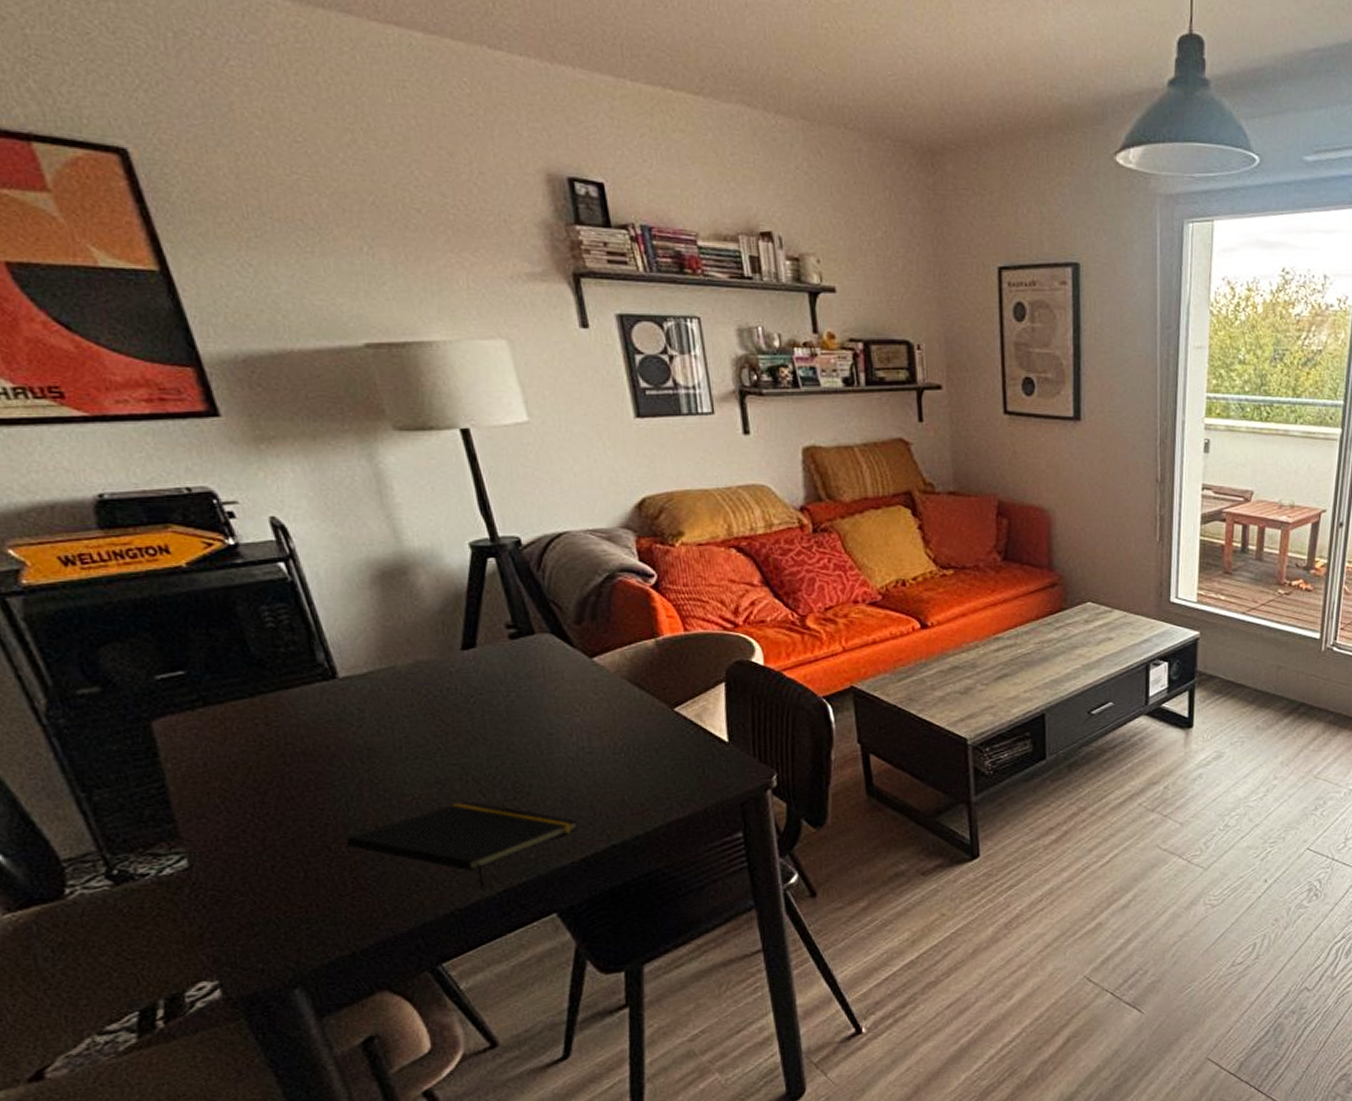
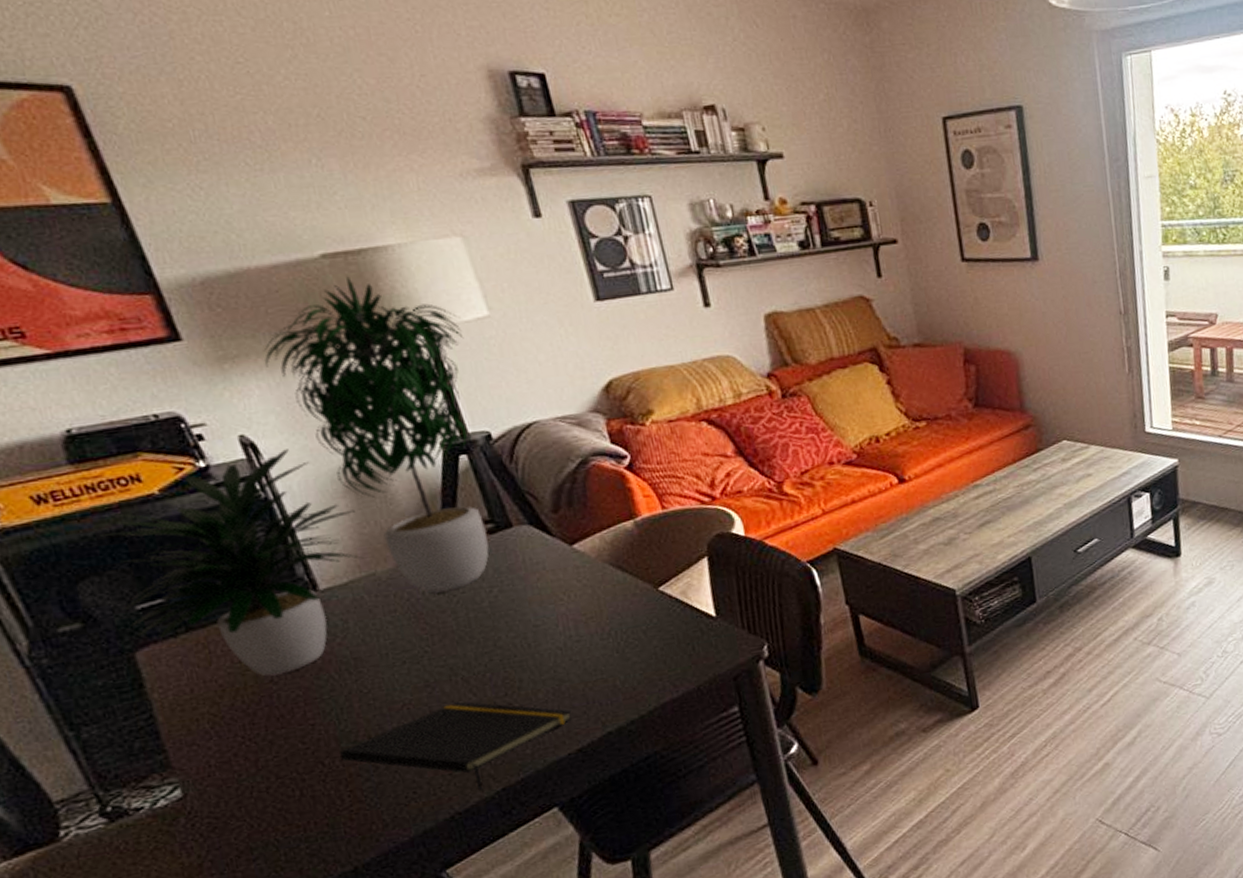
potted plant: none [124,368,510,759] -> present [99,276,489,677]

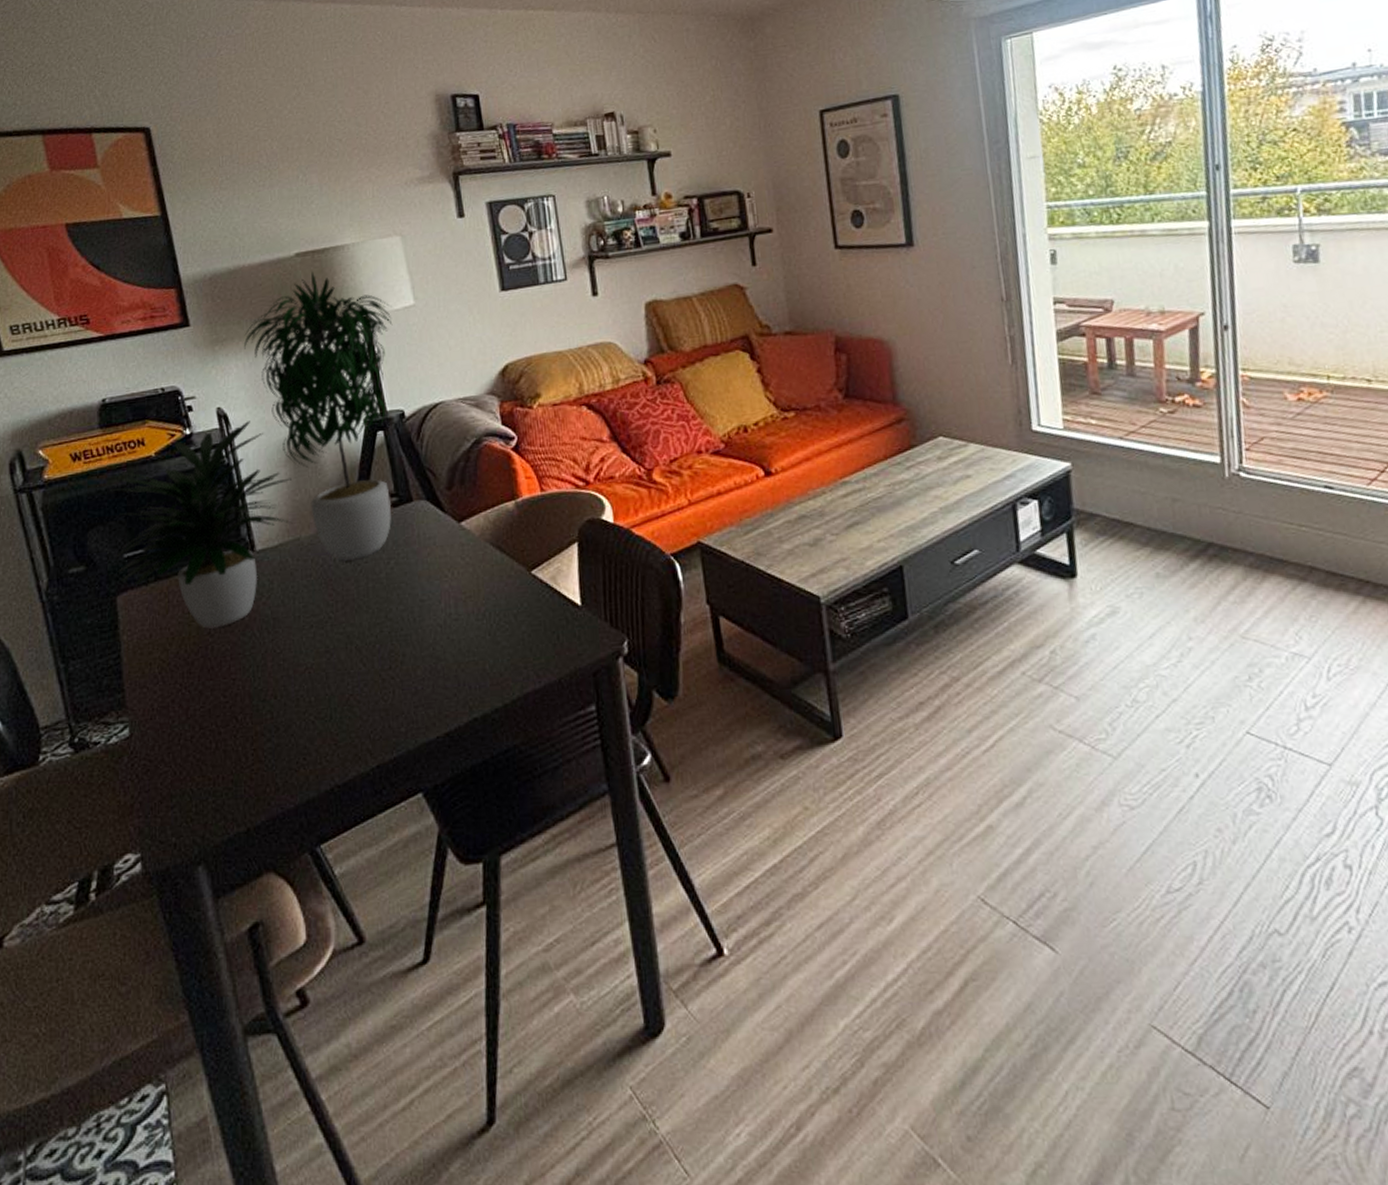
notepad: present [340,701,572,791] -> none [251,670,444,765]

